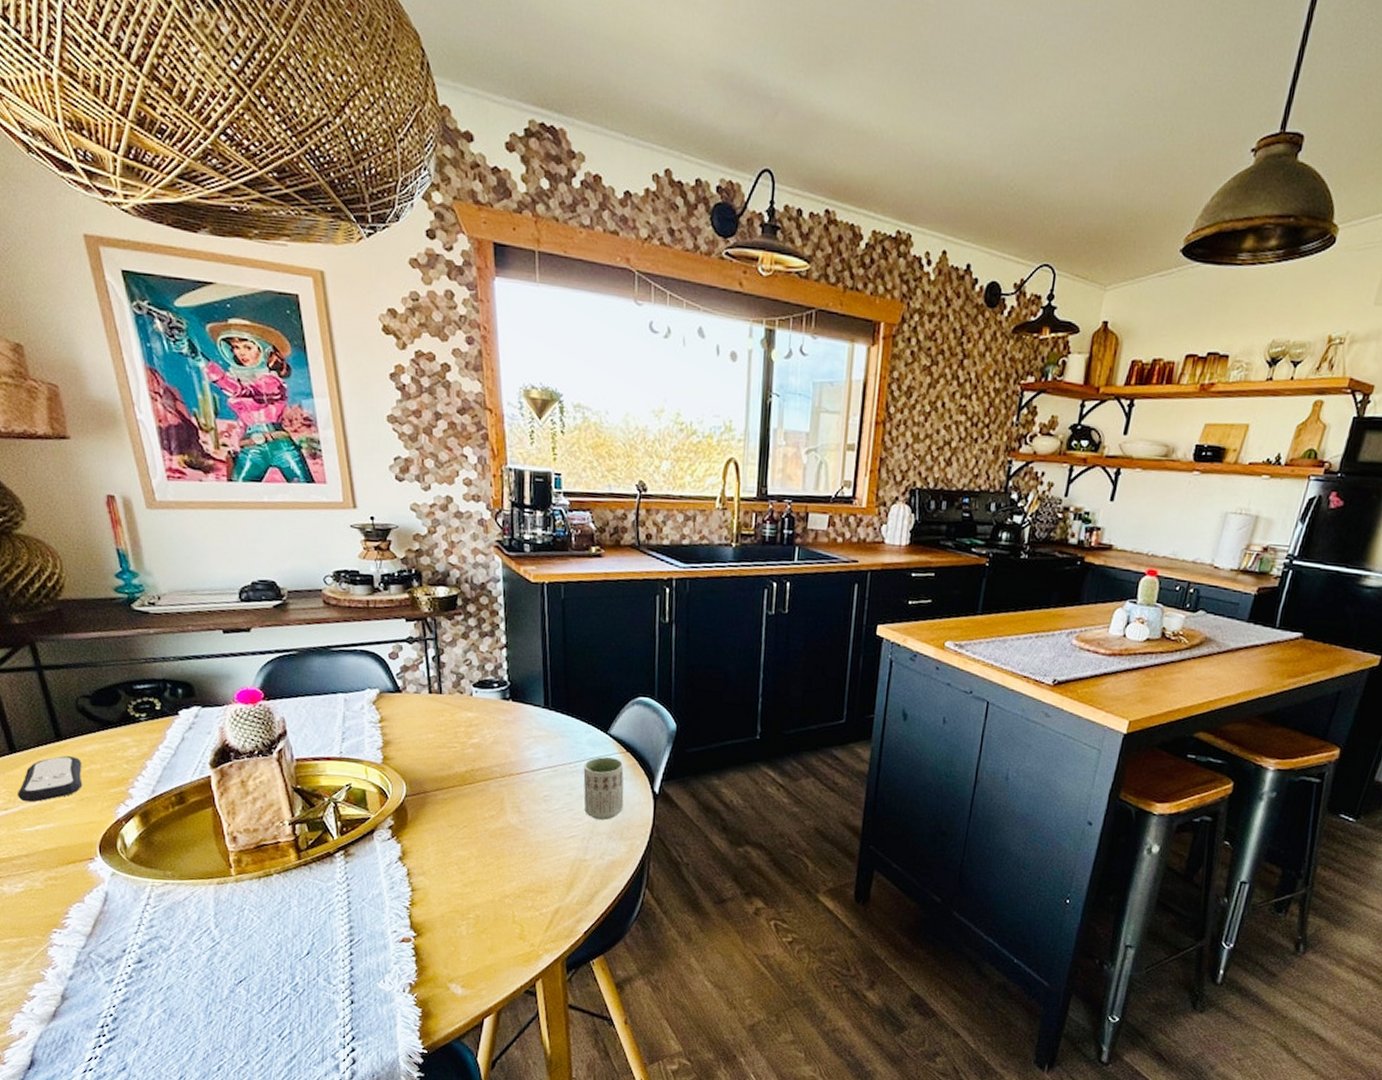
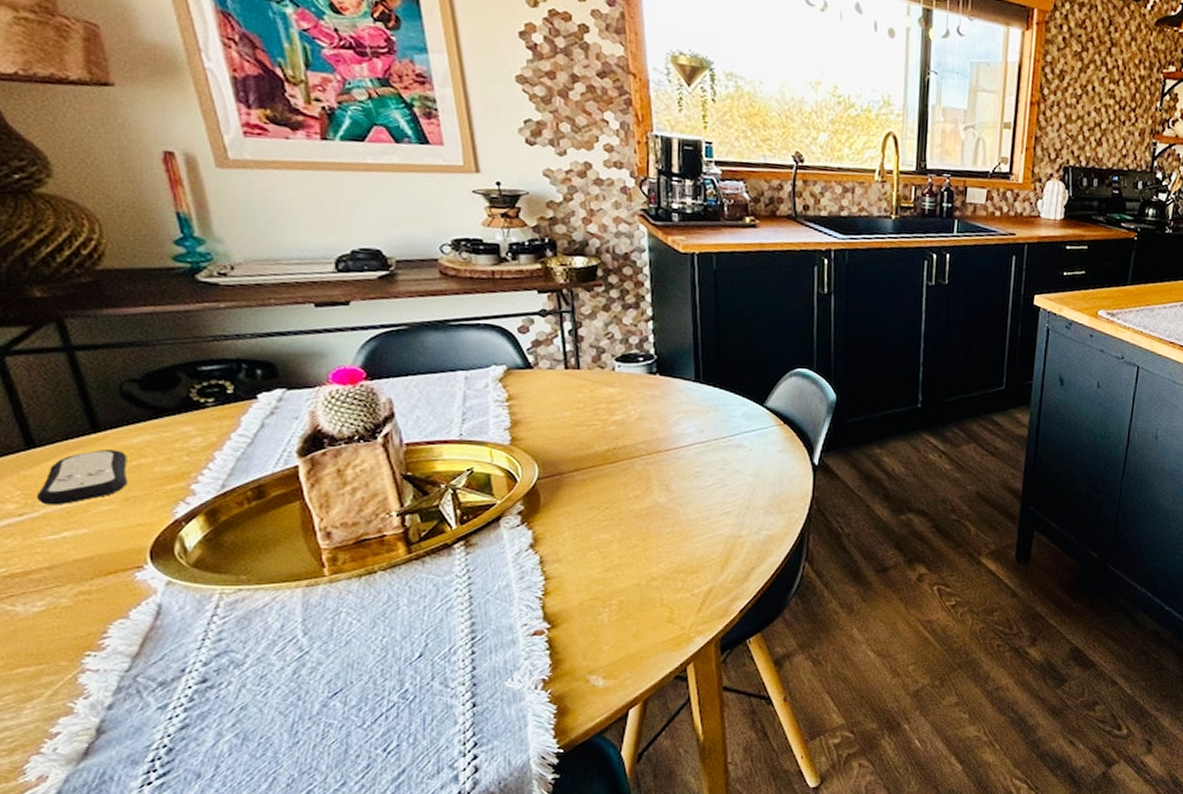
cup: present [583,756,624,821] -> none [738,429,782,495]

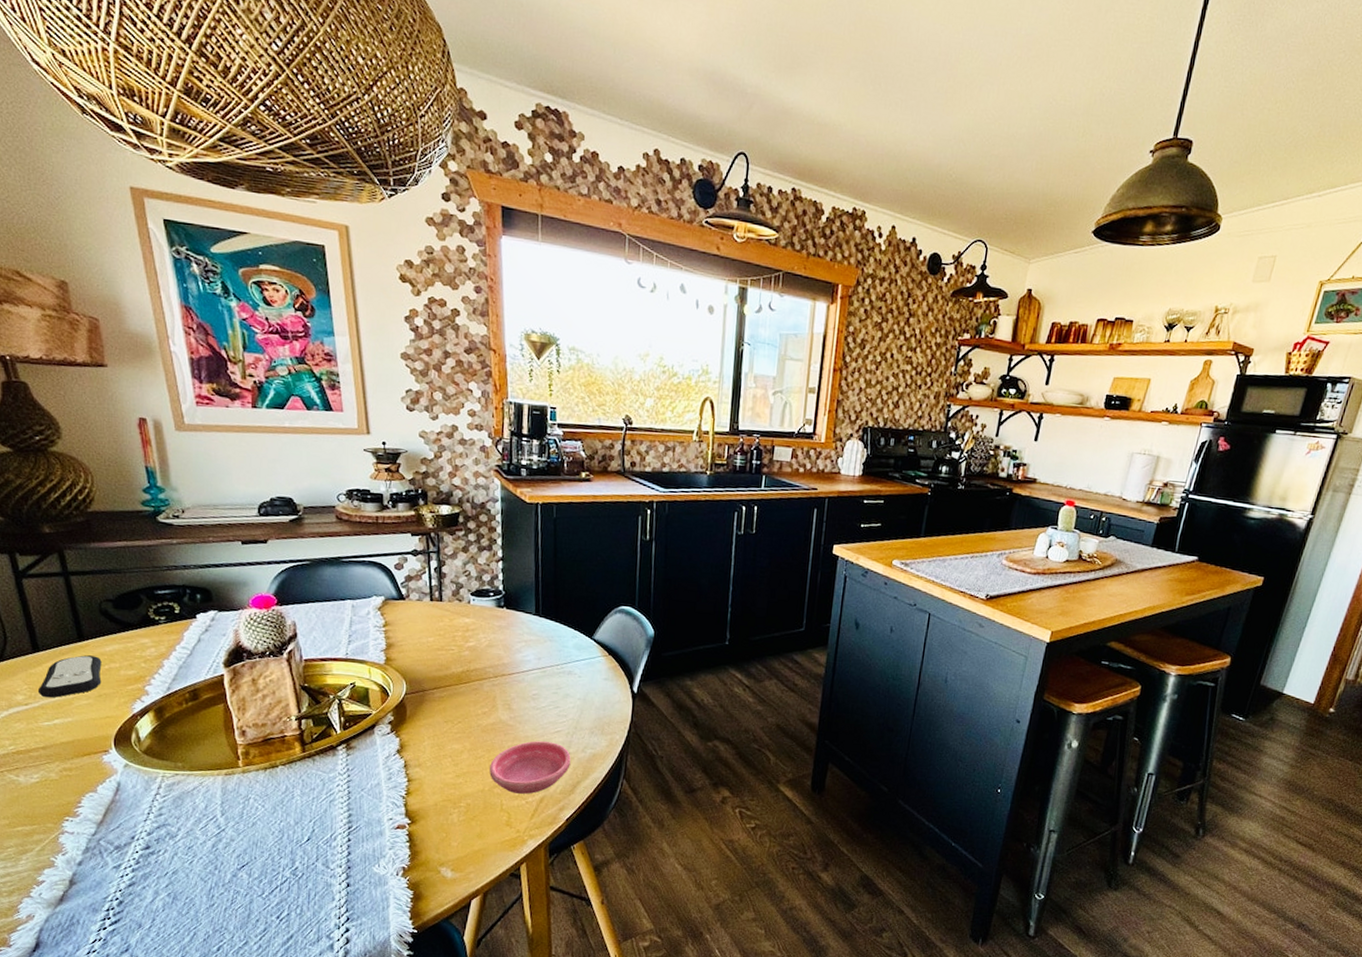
saucer: none [646,525,743,585] -> present [489,741,571,794]

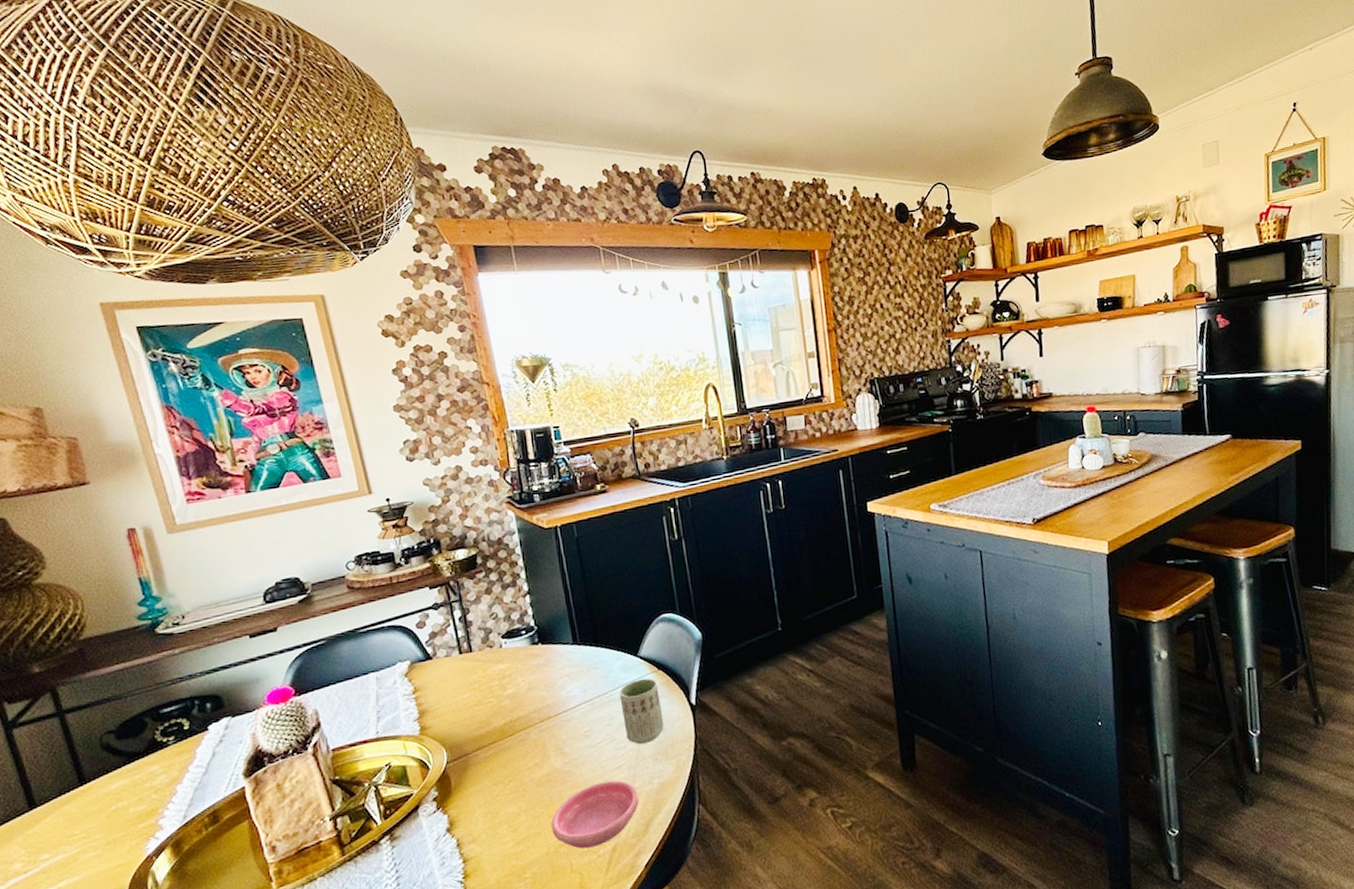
remote control: present [39,655,102,698] -> none [38,798,109,859]
cup: none [569,659,606,717] -> present [619,678,664,745]

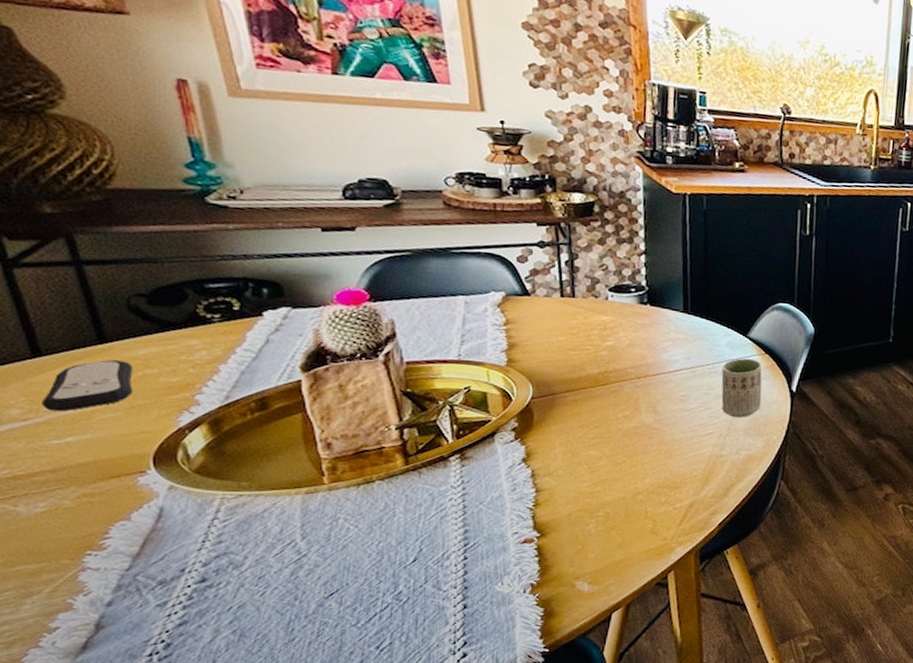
remote control: none [38,798,109,859] -> present [42,360,133,412]
saucer: present [551,780,639,849] -> none [632,444,724,500]

